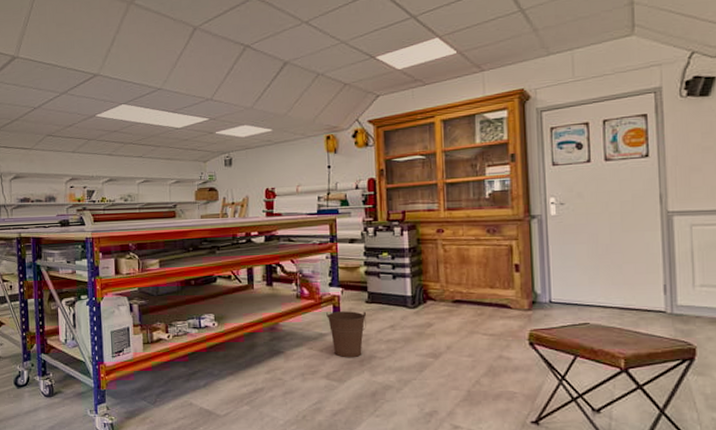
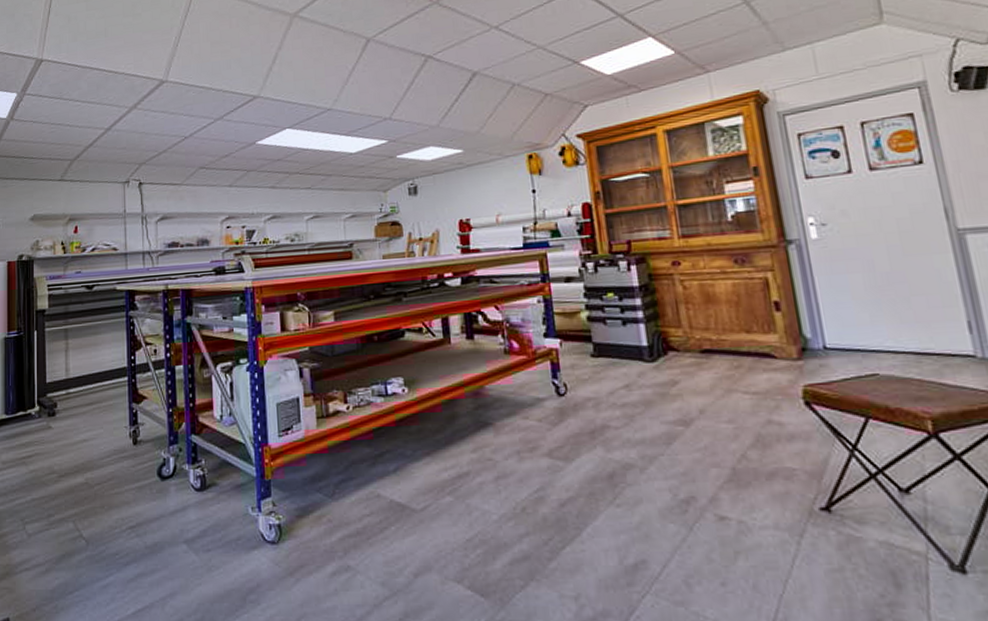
bucket: present [326,311,366,358] -> none [543,367,595,429]

